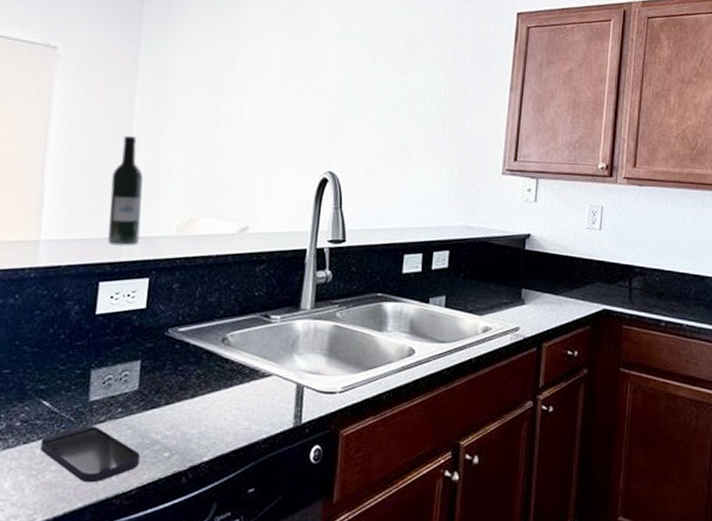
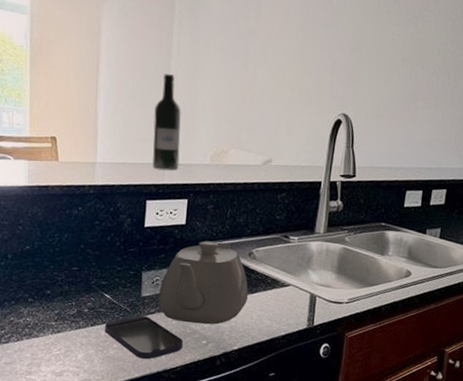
teapot: none [109,326,222,432] -> present [157,240,249,325]

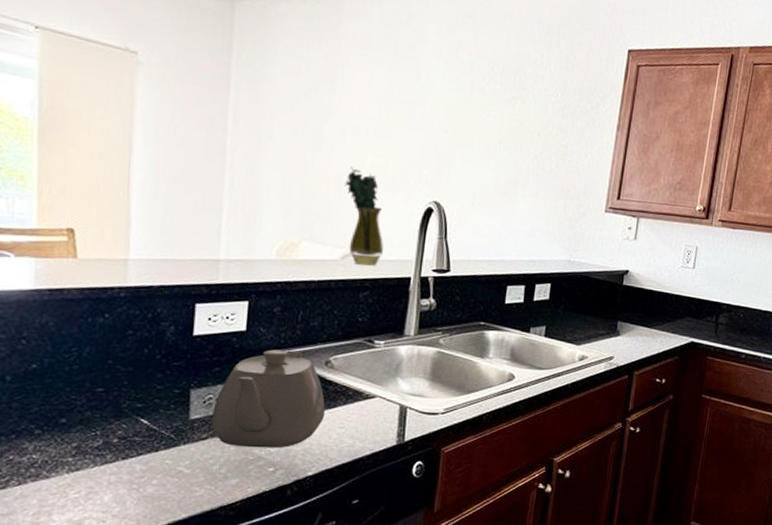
mobile phone: present [105,315,183,360] -> none [141,443,244,496]
wine bottle: present [152,74,181,171] -> none [203,154,240,269]
vase: none [267,83,299,171] -> present [345,166,384,267]

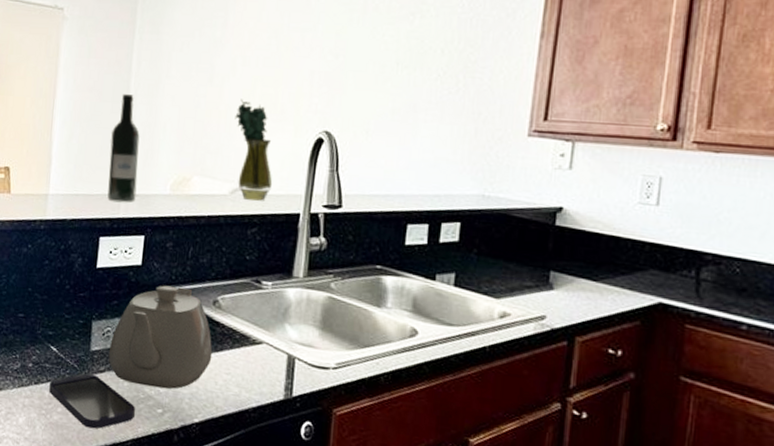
mobile phone: none [141,443,244,496] -> present [49,373,135,429]
wine bottle: none [203,154,240,269] -> present [107,94,140,203]

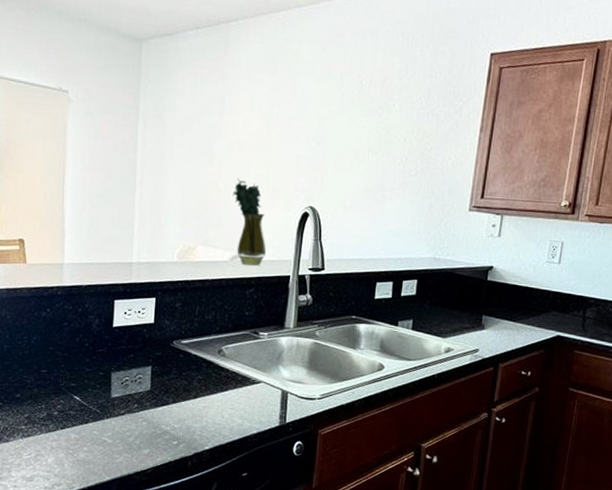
mobile phone: present [49,373,135,429] -> none [75,417,153,462]
wine bottle: present [107,94,140,203] -> none [120,173,148,270]
teapot: present [108,285,213,389] -> none [127,339,219,425]

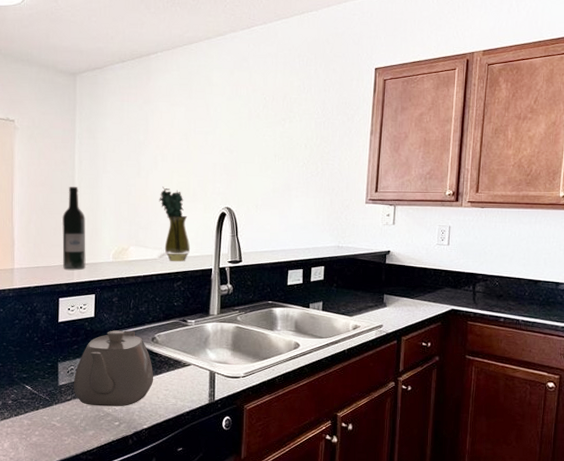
wine bottle: none [120,173,148,270] -> present [62,187,86,271]
teapot: none [127,339,219,425] -> present [73,330,154,407]

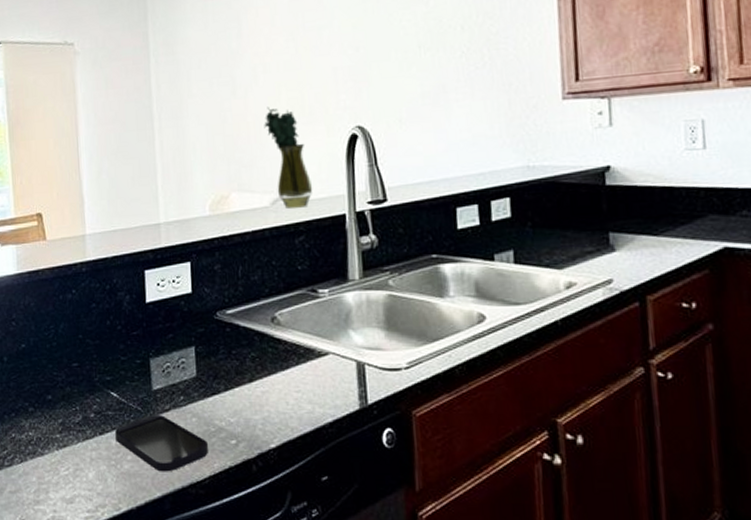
mobile phone: none [27,403,97,444] -> present [115,415,208,472]
wine bottle: present [62,187,86,271] -> none [141,120,176,233]
teapot: present [73,330,154,407] -> none [171,309,279,418]

